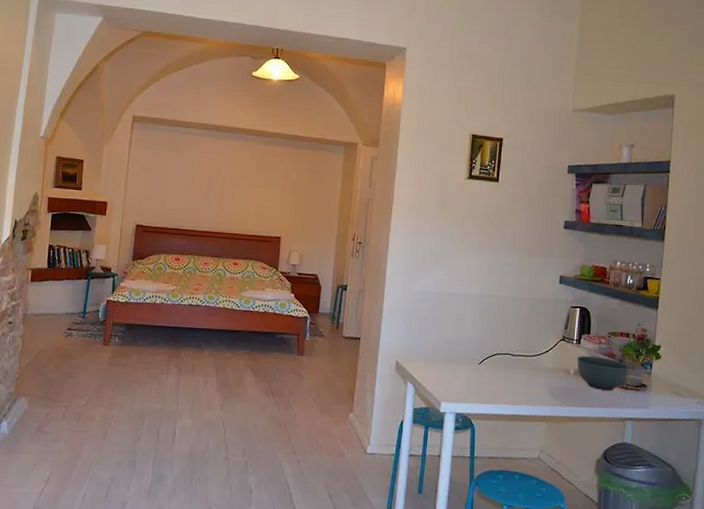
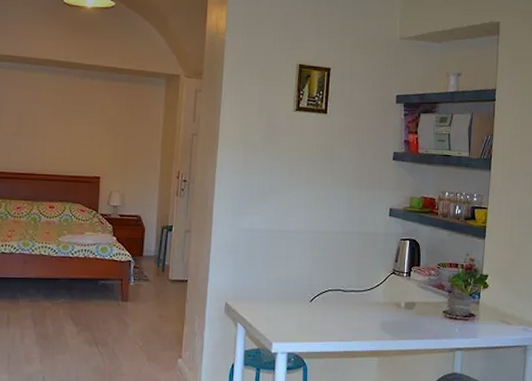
bowl: present [576,356,630,391] -> none [407,289,459,322]

